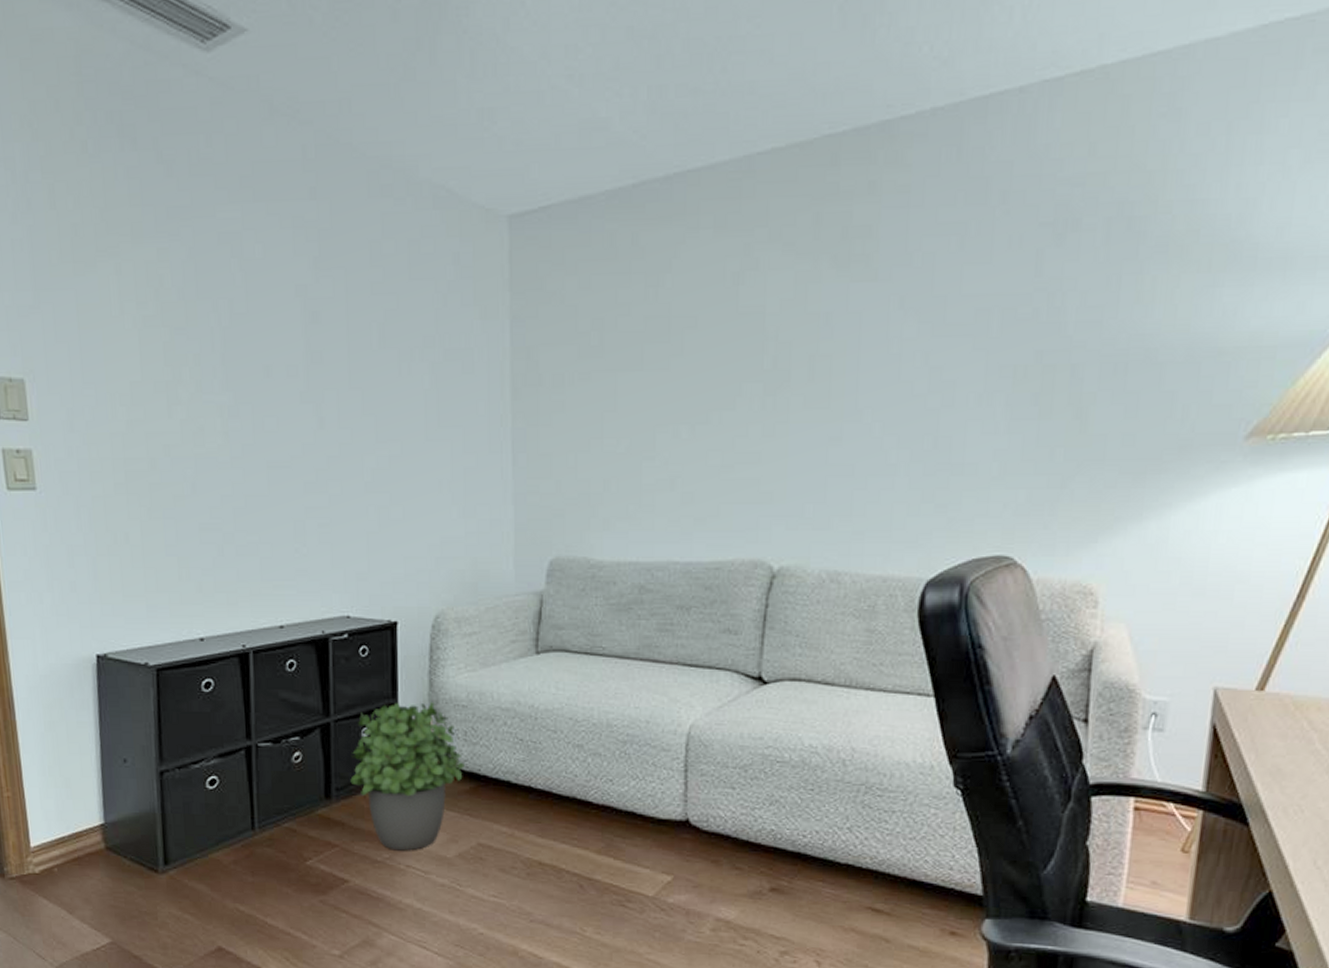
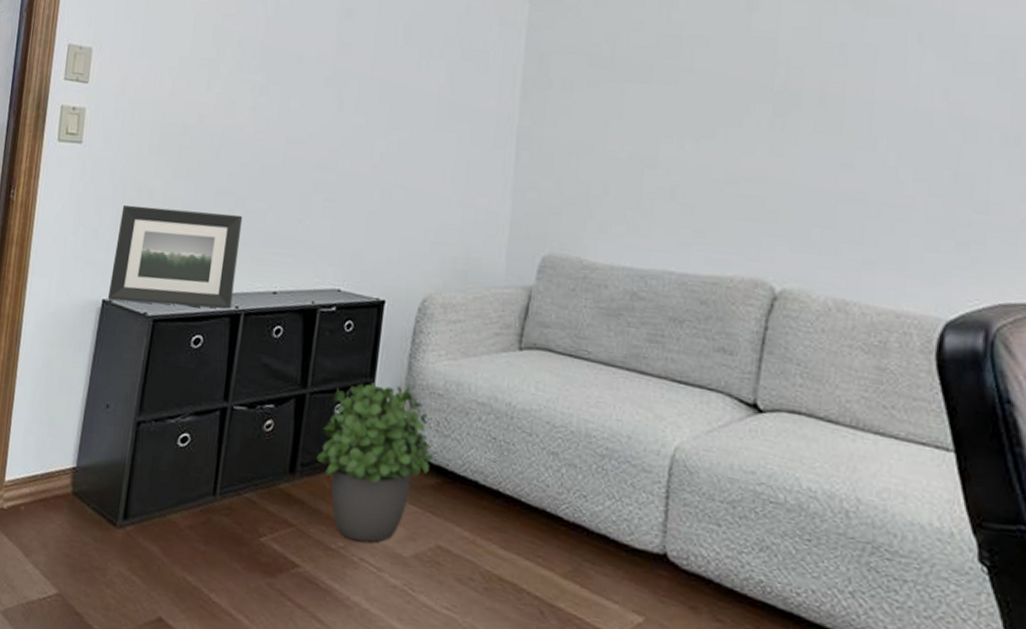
picture frame: none [98,550,238,655] -> present [107,204,243,310]

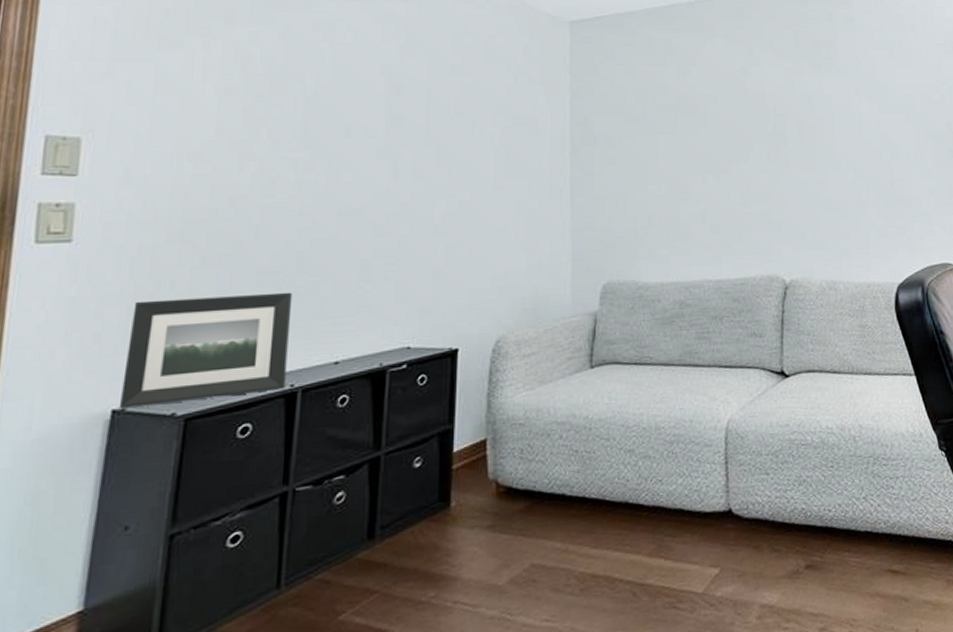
potted plant: present [316,383,433,542] -> none [397,423,520,586]

